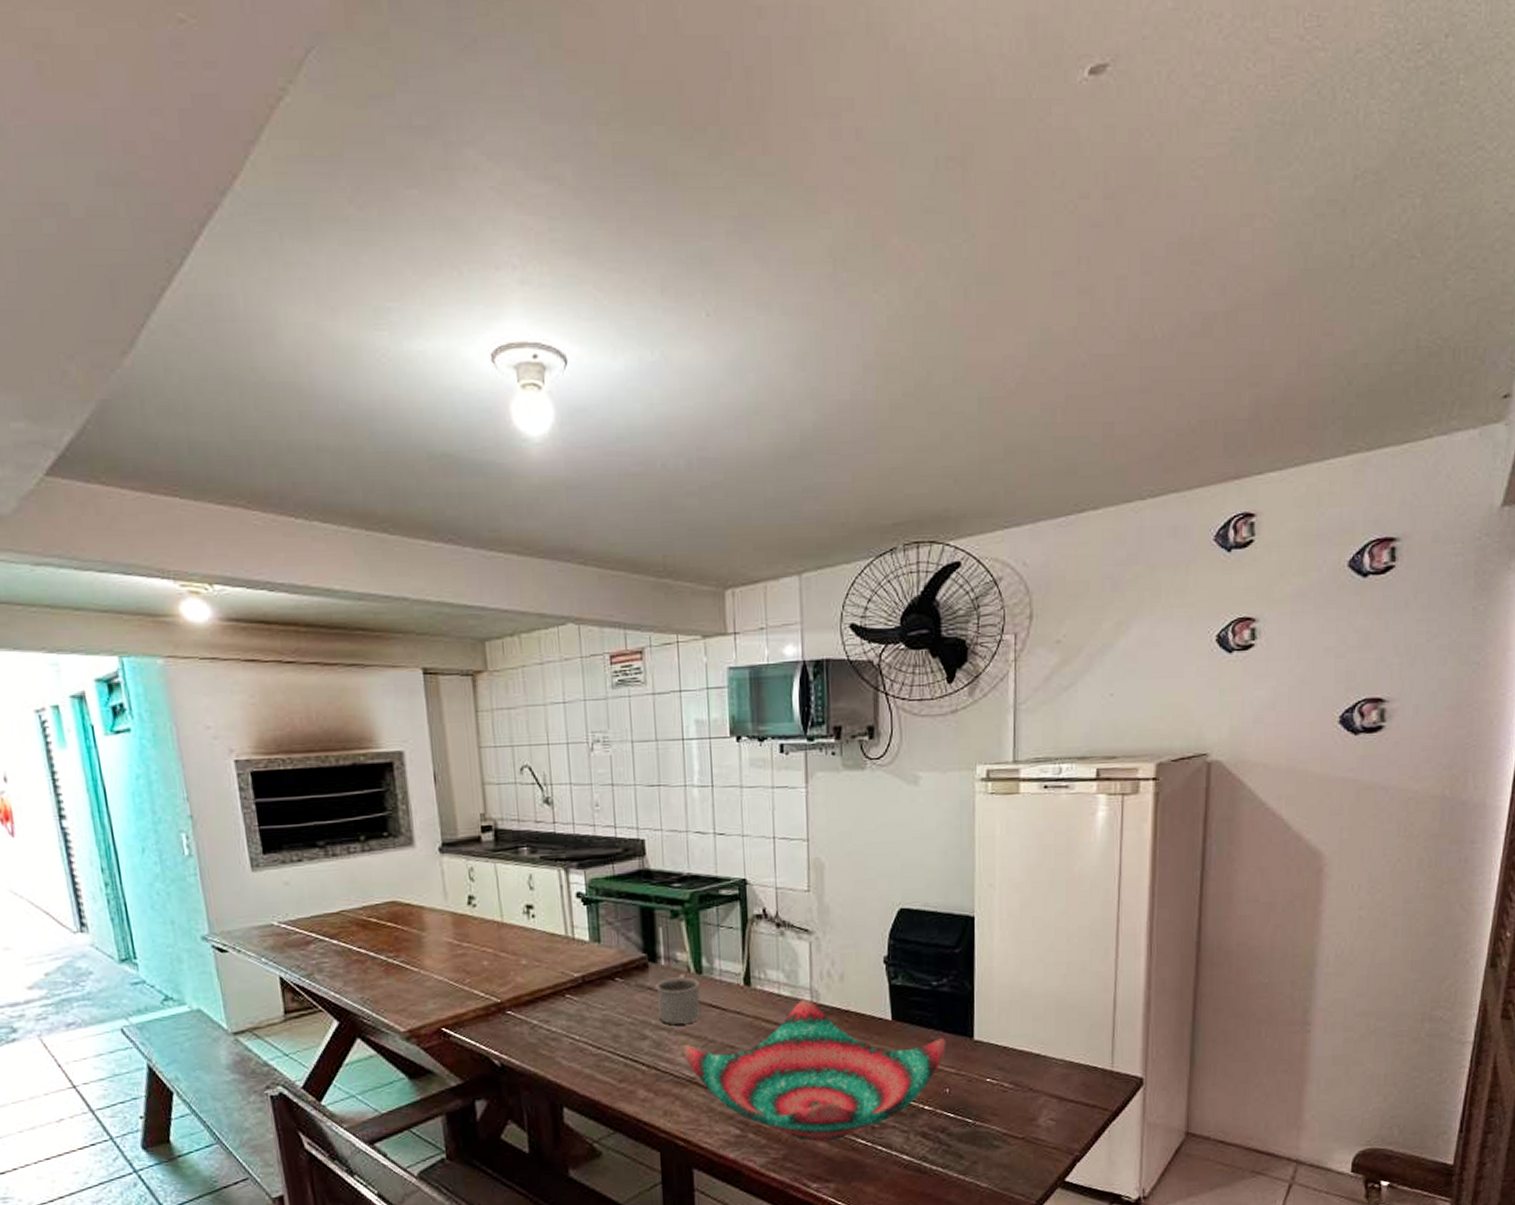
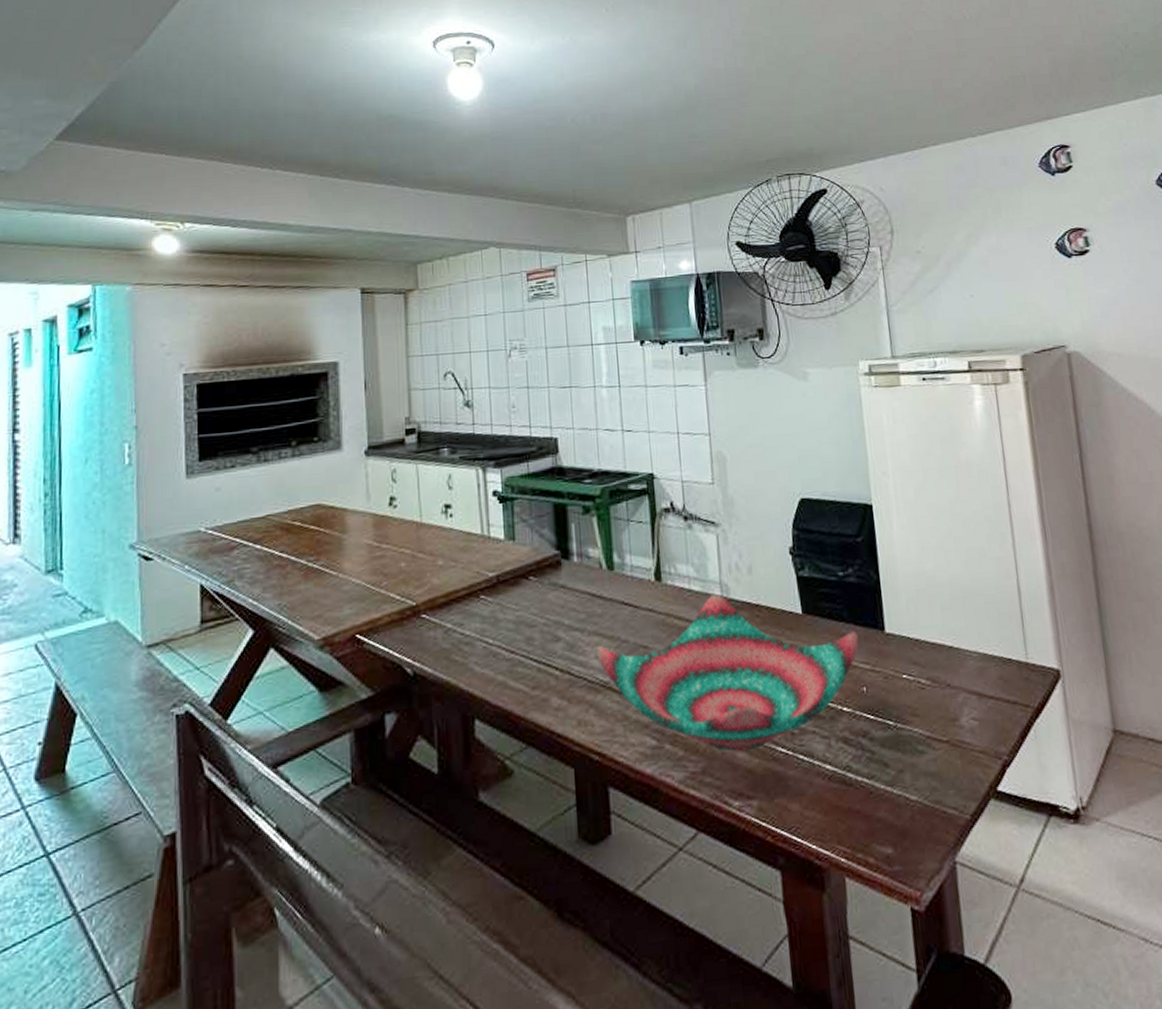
mug: present [656,974,701,1024] -> none [569,570,613,624]

